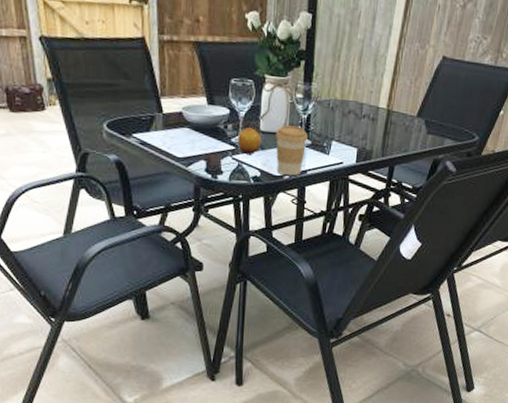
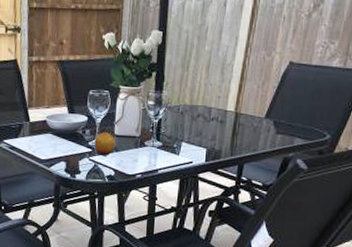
coffee cup: present [275,125,308,176] -> none [128,129,159,175]

